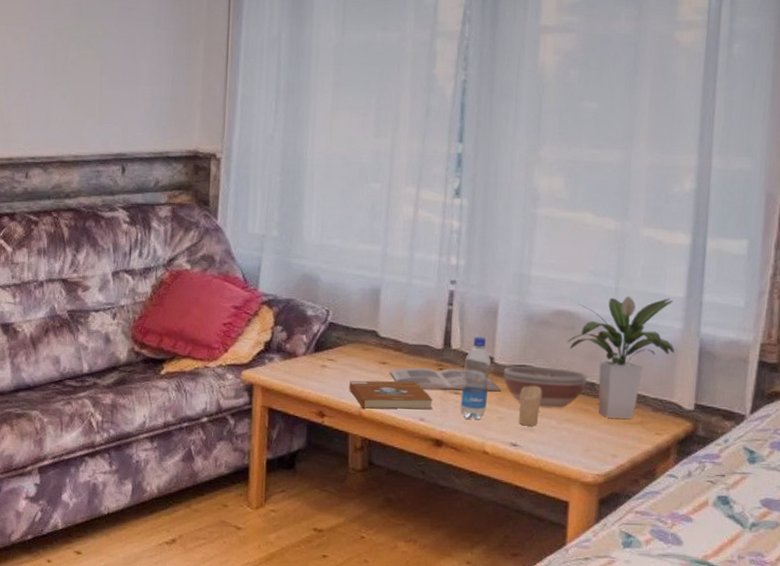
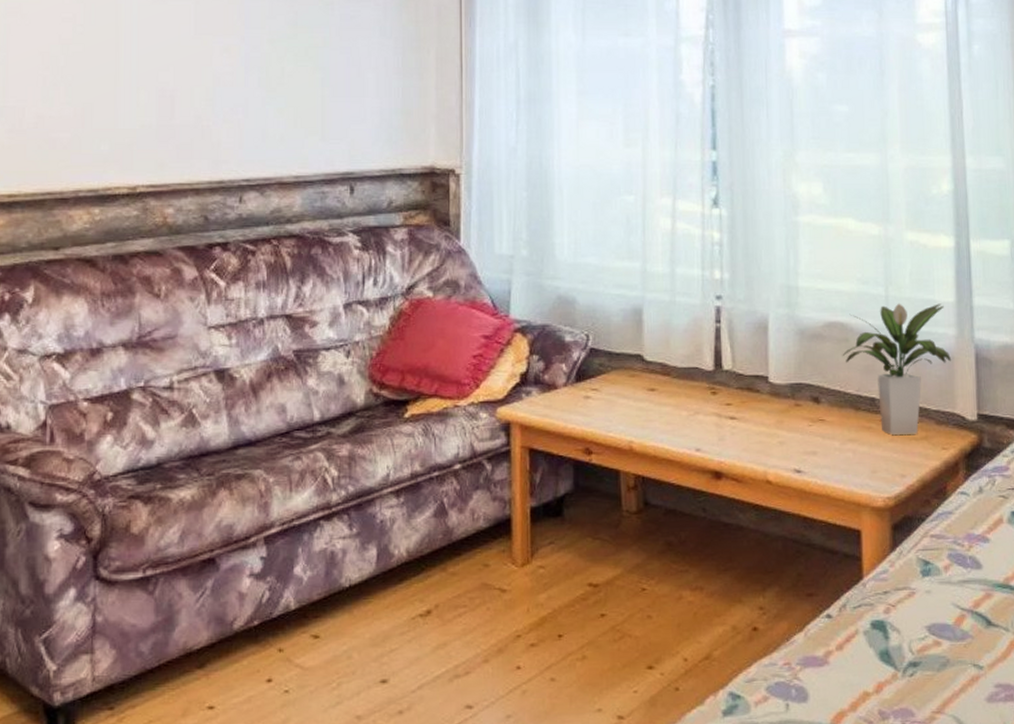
book: present [349,380,433,409] -> none [616,408,708,442]
magazine: present [389,367,502,391] -> none [658,391,780,416]
bottle: present [460,336,491,420] -> none [737,355,766,447]
bowl: present [503,366,588,408] -> none [779,383,867,428]
candle: present [518,386,542,426] -> none [799,405,822,450]

